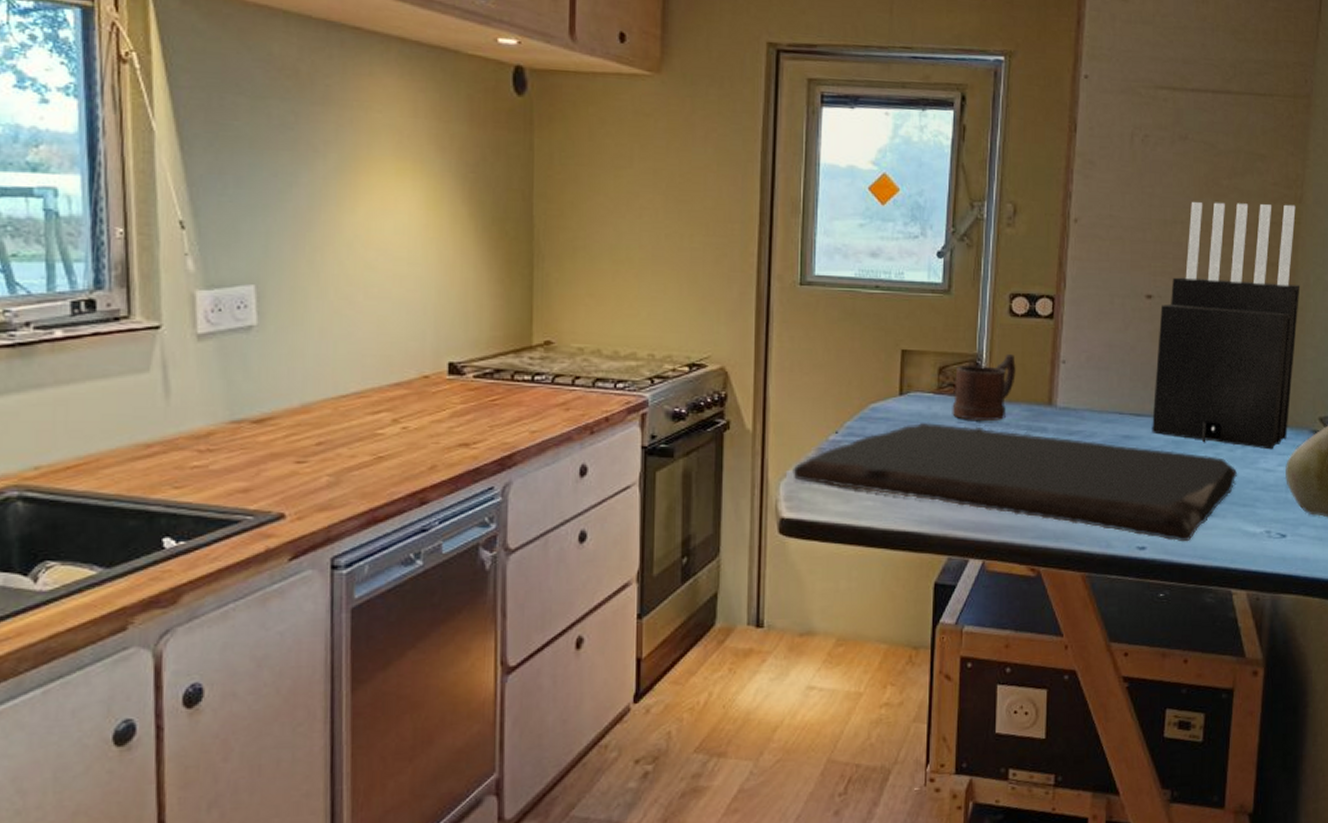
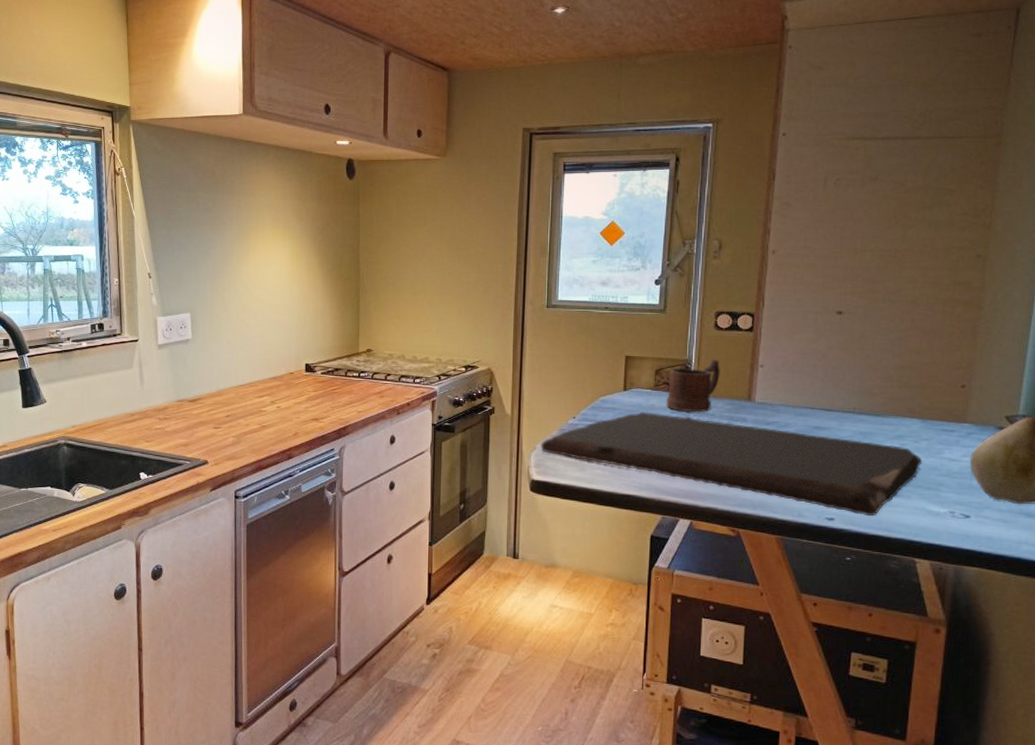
knife block: present [1152,202,1301,450] -> none [841,231,988,443]

